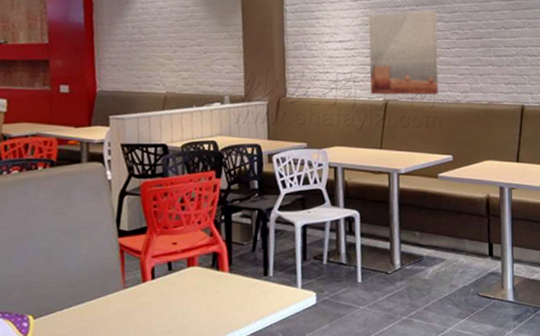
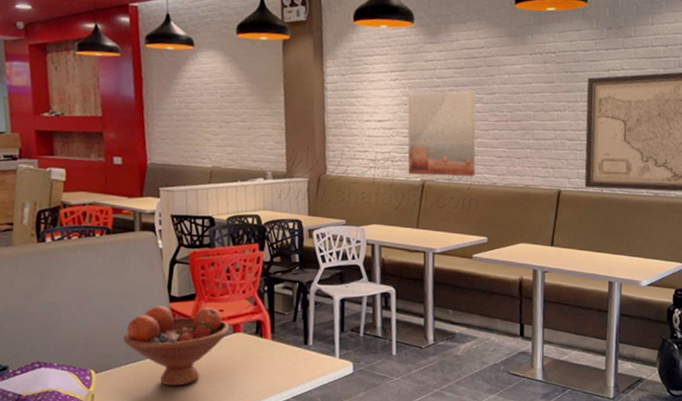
fruit bowl: none [65,241,184,329] -> present [123,306,230,386]

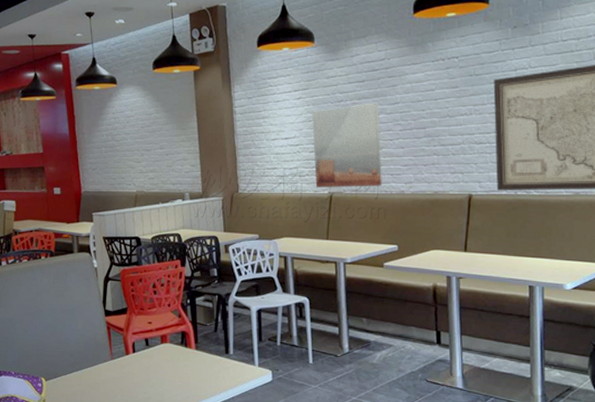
fruit bowl: present [123,306,230,386] -> none [67,319,158,393]

